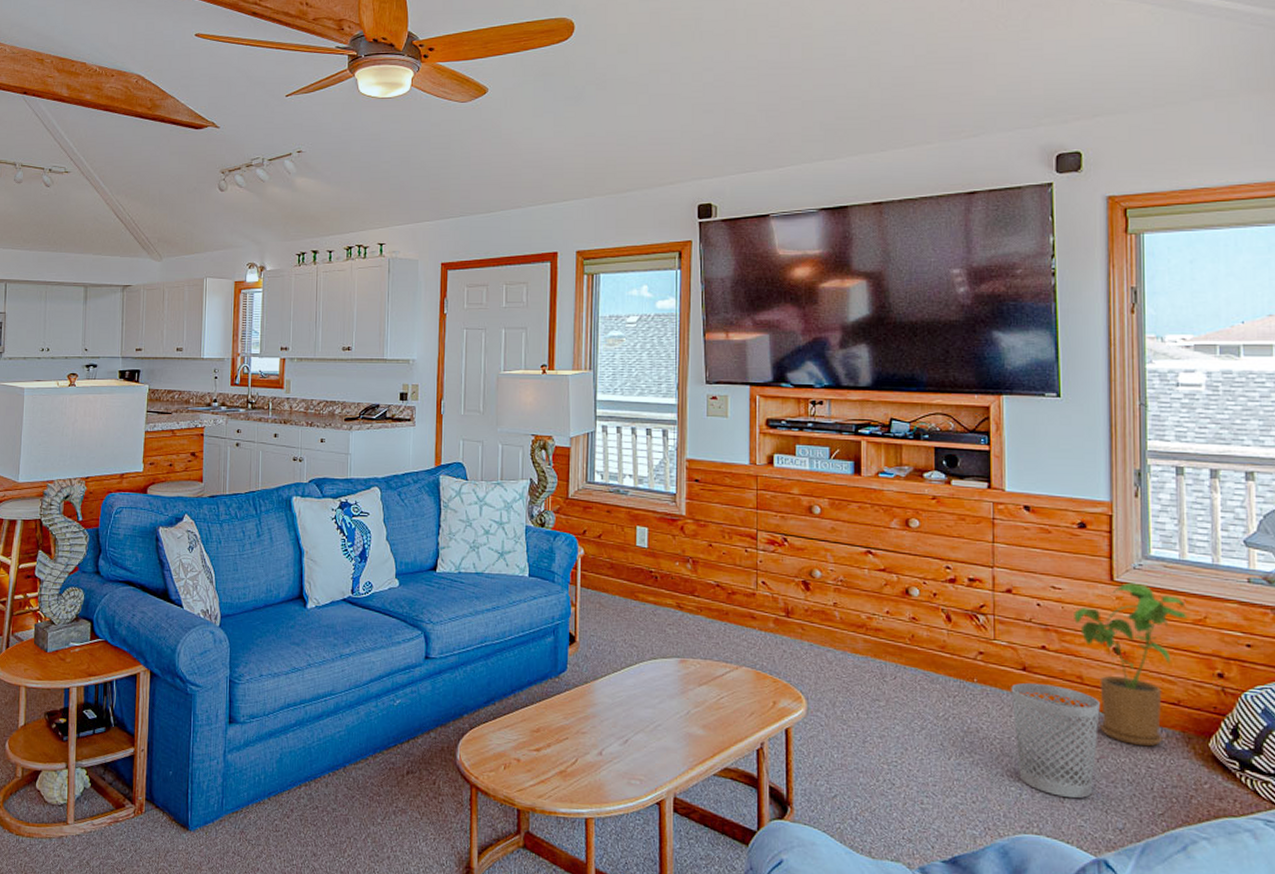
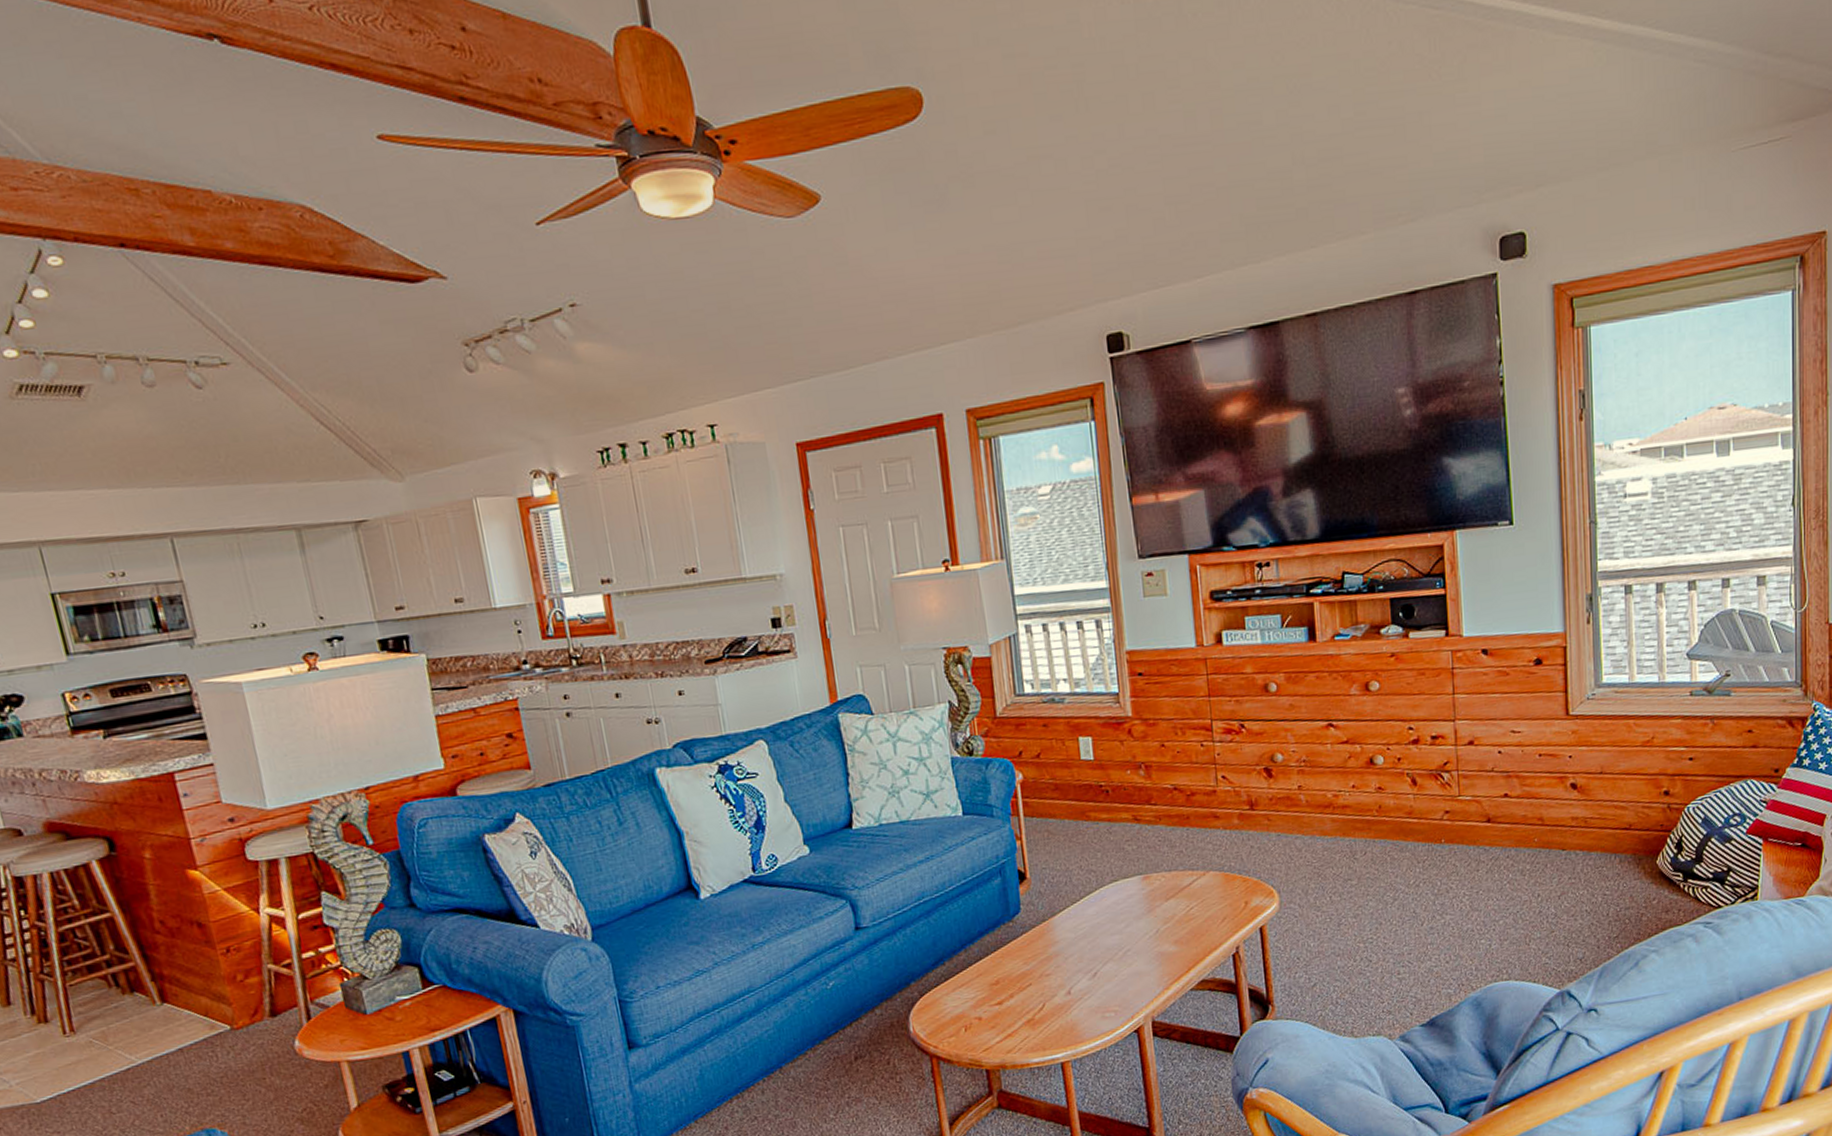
wastebasket: present [1011,682,1100,799] -> none [1477,831,1560,940]
house plant: present [1074,582,1188,747] -> none [1533,713,1637,876]

